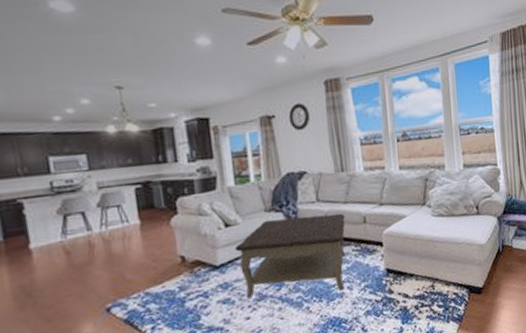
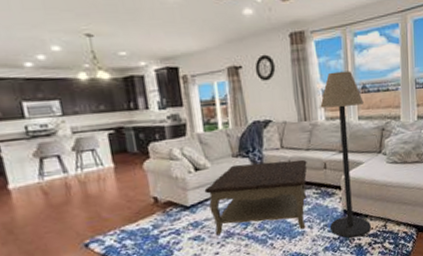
floor lamp: none [358,118,417,301] -> present [320,71,371,238]

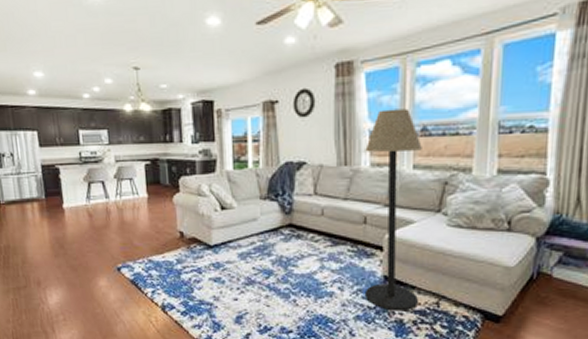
coffee table: present [204,159,307,236] -> none [229,207,343,290]

